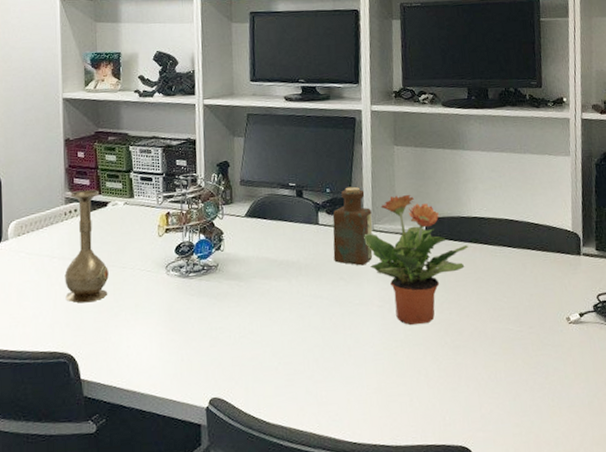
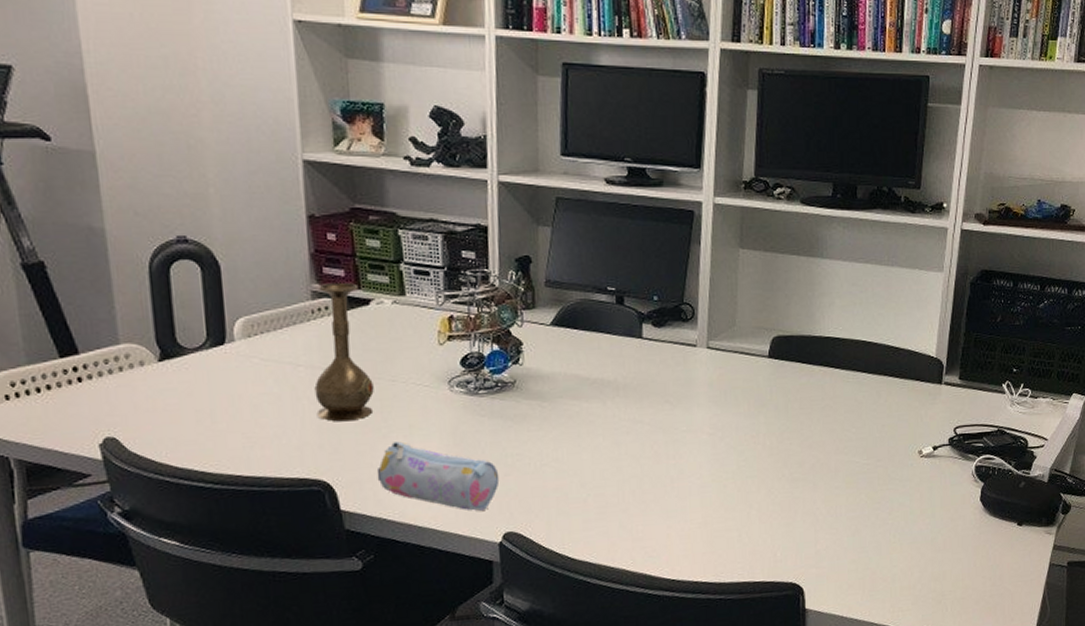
pencil case: none [109,319,206,379] -> present [376,441,500,511]
bottle: present [332,186,373,266] -> none [658,295,708,388]
potted plant: present [364,195,469,325] -> none [696,307,818,455]

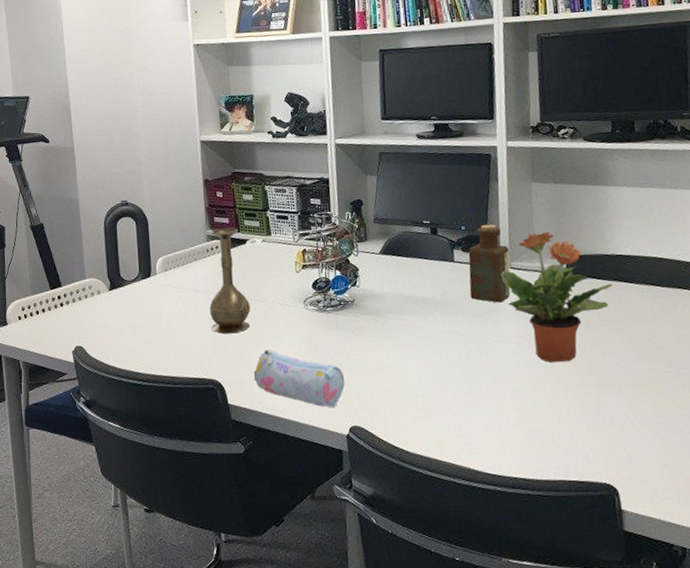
bottle: none [658,295,708,388] -> present [468,224,511,303]
potted plant: none [696,307,818,455] -> present [501,232,613,362]

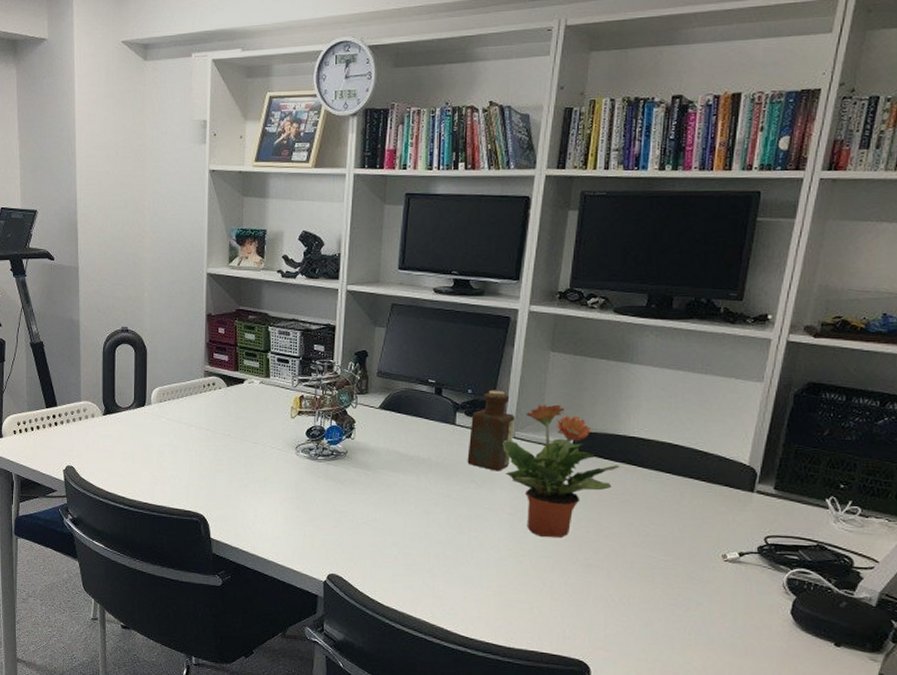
vase: present [209,228,251,334] -> none [200,365,241,471]
pencil case: present [253,349,345,407] -> none [238,490,328,553]

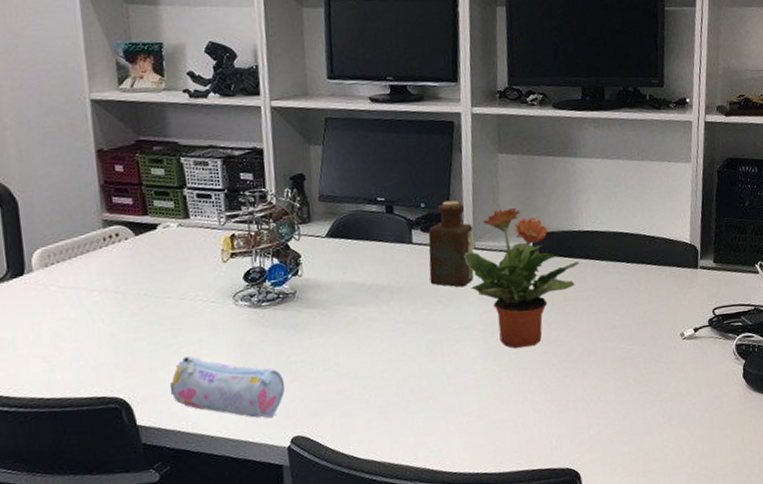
pencil case: none [238,490,328,553] -> present [169,356,285,418]

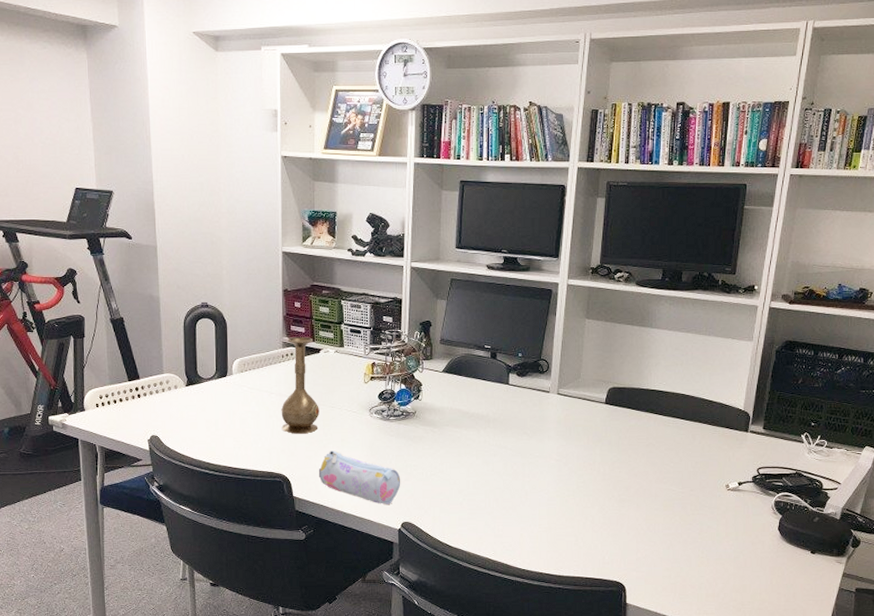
vase: none [108,210,165,341] -> present [281,336,319,434]
bottle: present [428,200,474,288] -> none [520,353,558,424]
potted plant: present [464,208,580,348] -> none [549,364,645,478]

